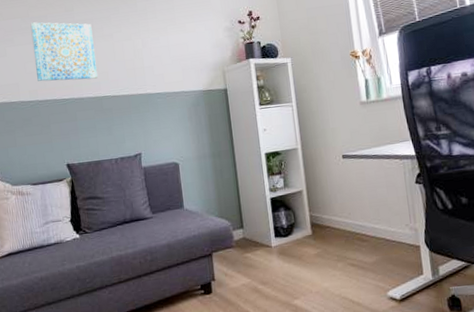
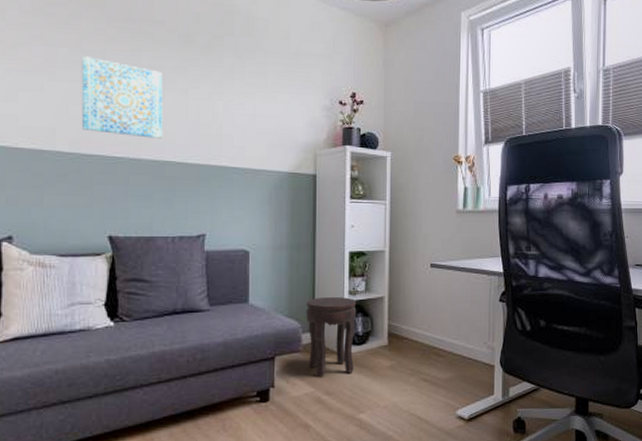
side table: none [233,194,284,269] -> present [306,297,356,377]

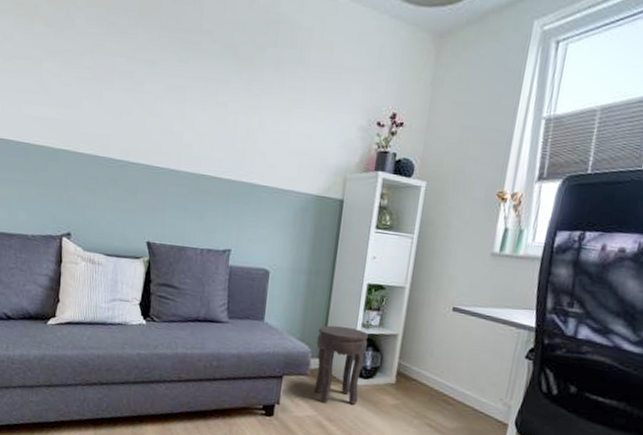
wall art: present [81,56,162,139] -> none [132,66,206,152]

